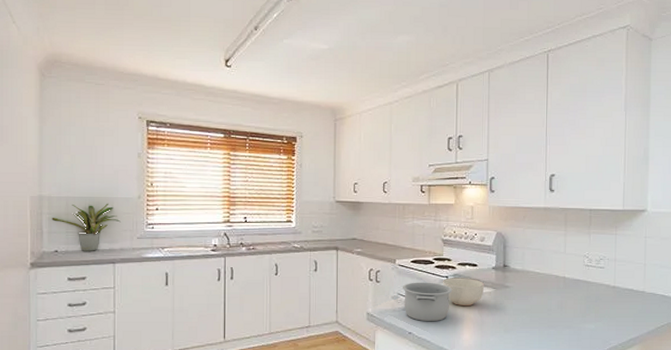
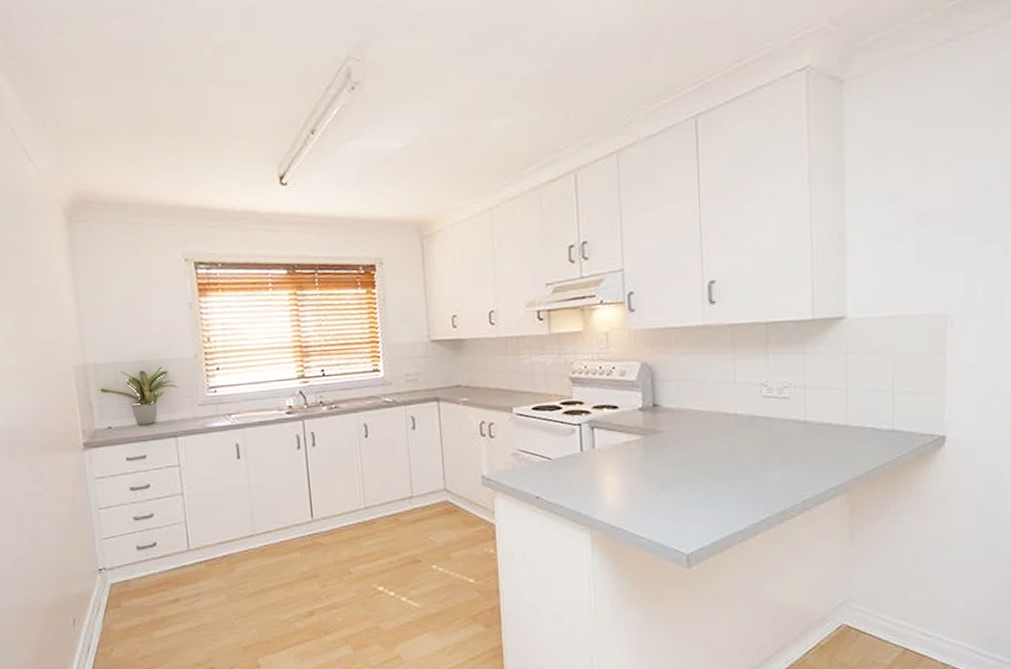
cooking pot: present [402,282,453,322] -> none [523,432,588,483]
bowl: present [443,278,485,307] -> none [575,424,630,461]

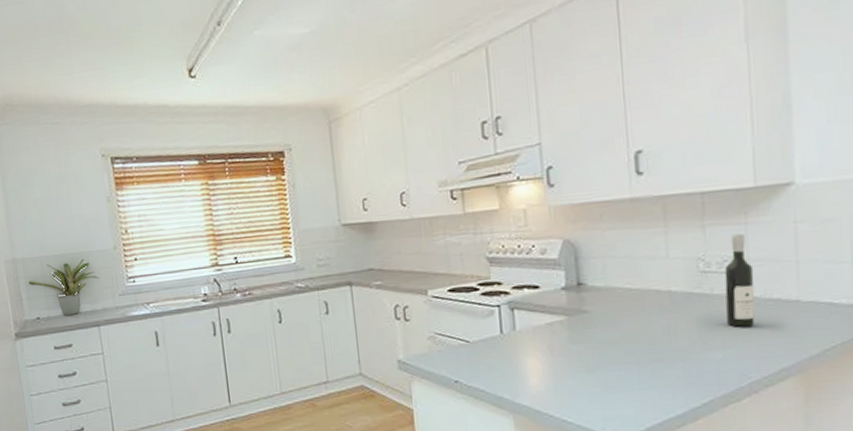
bottle: none [784,362,810,450] -> present [724,234,755,328]

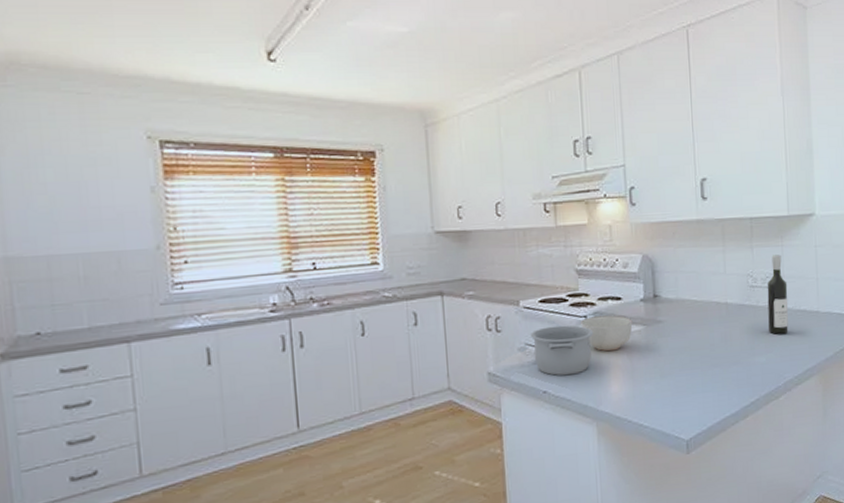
potted plant: present [28,258,99,317] -> none [26,259,133,331]
cooking pot: none [439,314,509,366] -> present [530,325,594,376]
bowl: none [494,304,553,343] -> present [581,315,633,352]

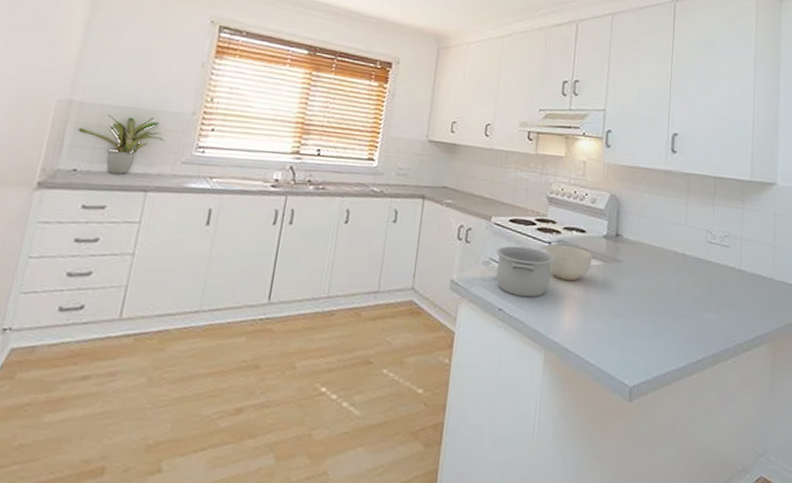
potted plant: none [26,259,133,331] -> present [78,115,165,175]
bottle: present [767,254,788,335] -> none [722,216,745,296]

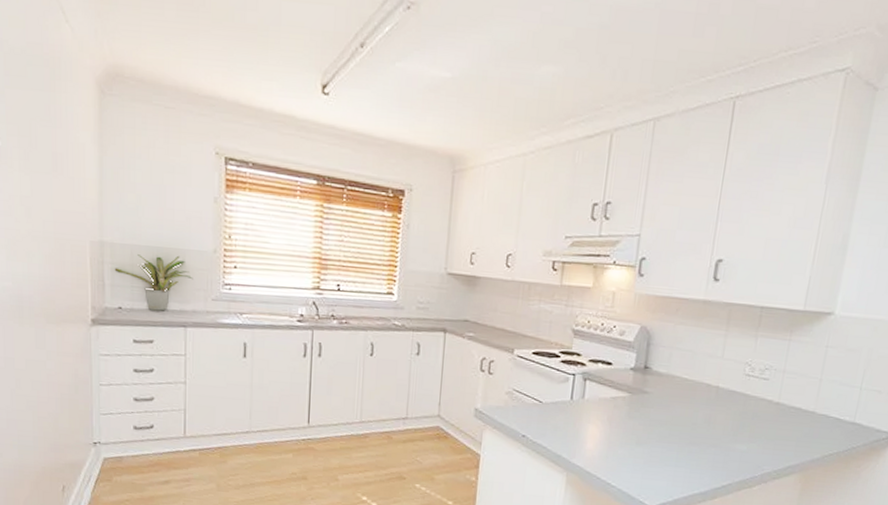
cooking pot: present [495,245,555,298] -> none [518,377,579,426]
bowl: present [544,244,593,282] -> none [568,375,619,412]

